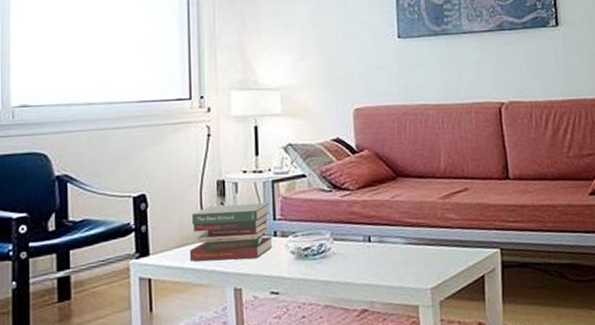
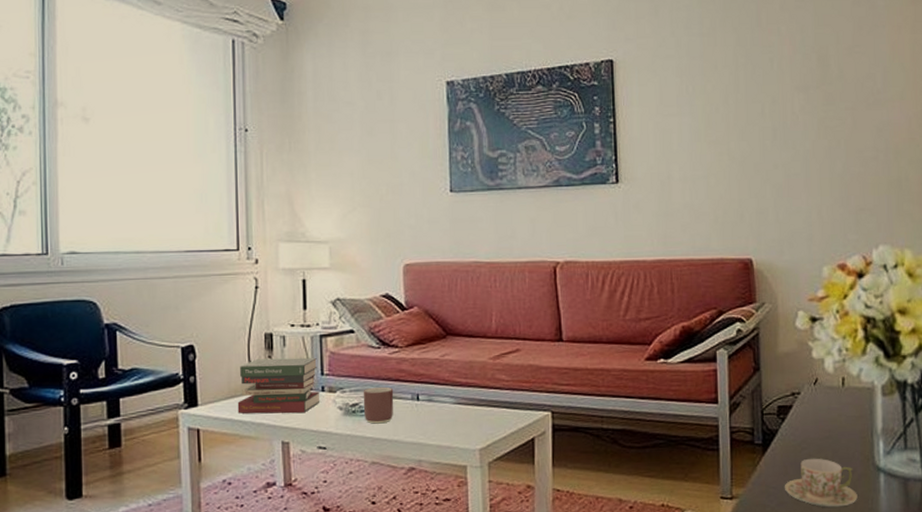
mug: none [315,229,346,267] -> present [363,386,394,424]

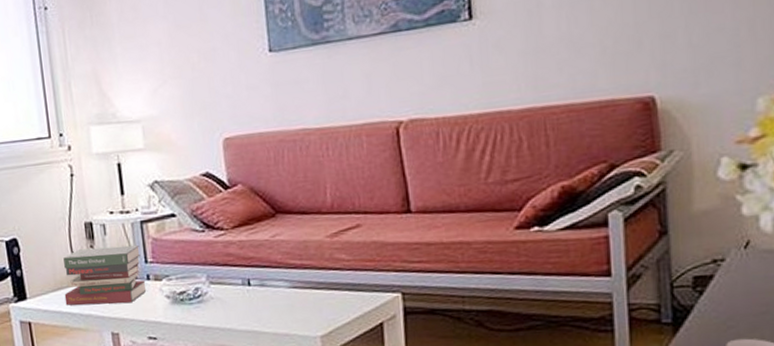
mug: present [363,386,394,424] -> none [189,272,224,312]

